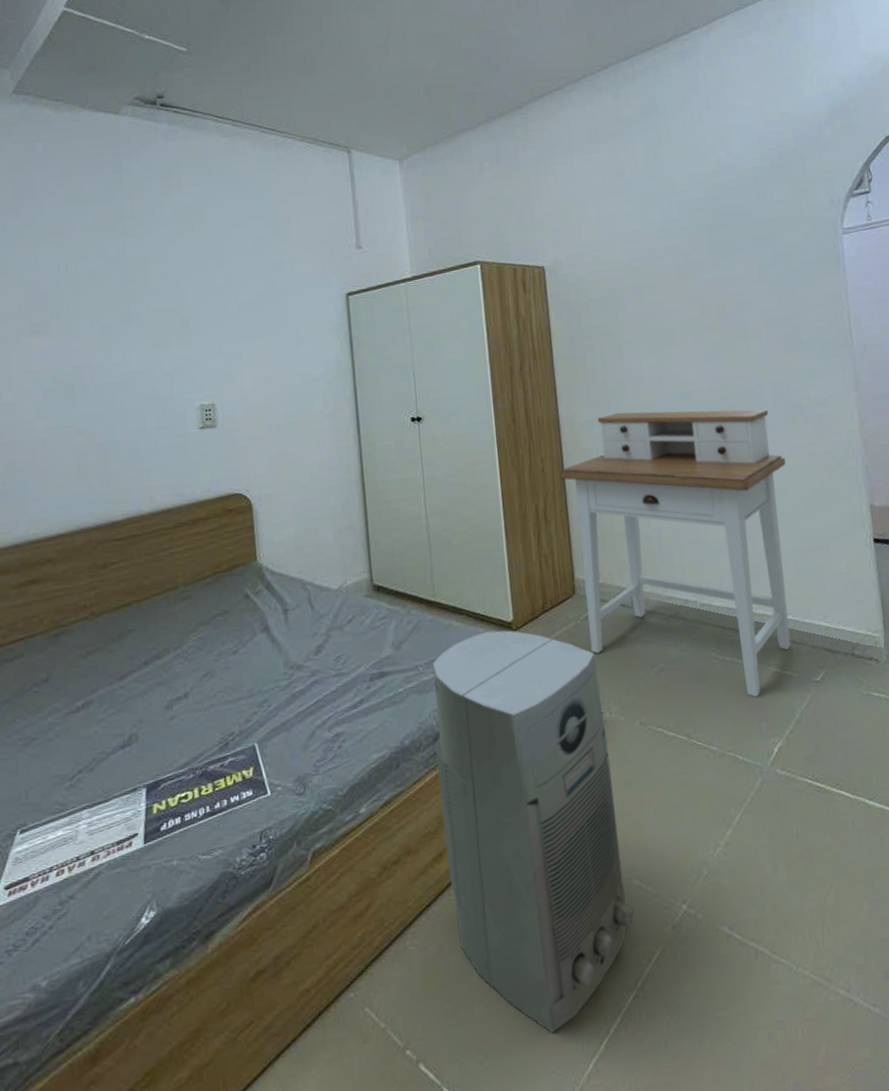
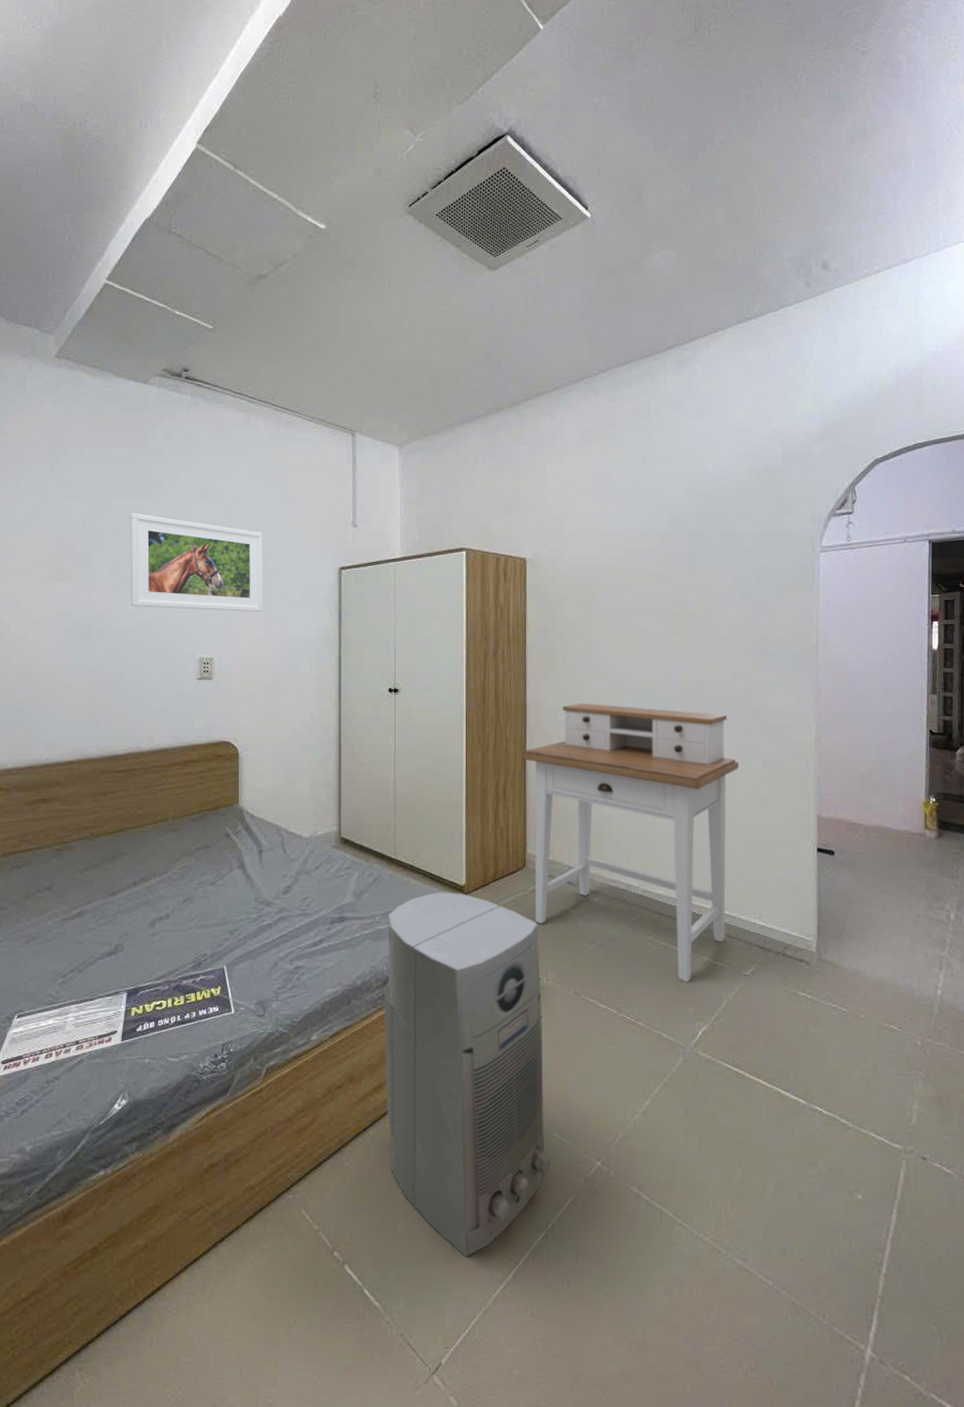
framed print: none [110,254,267,356] -> present [130,513,264,612]

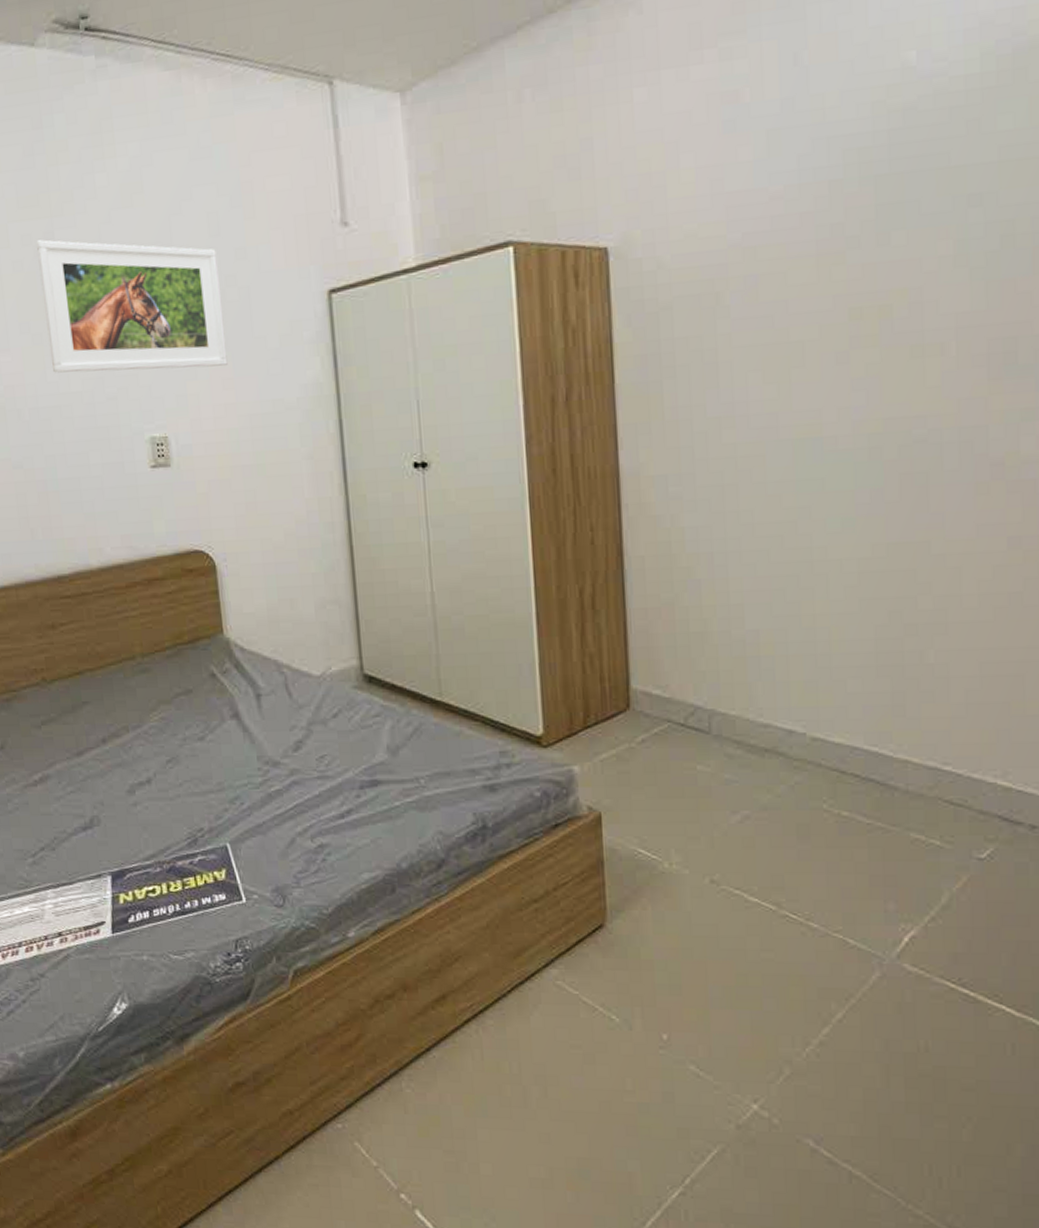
air purifier: present [383,892,551,1257] -> none [437,745,686,1211]
desk: present [521,703,739,983] -> none [615,464,967,870]

